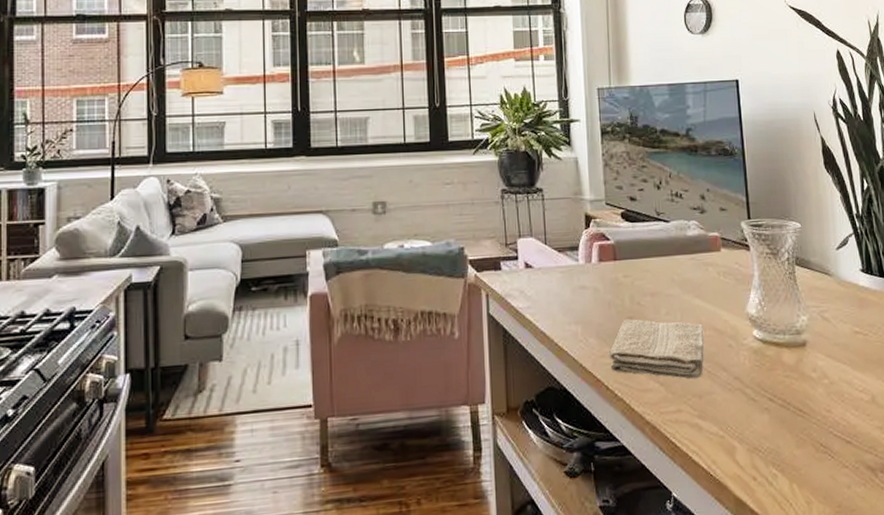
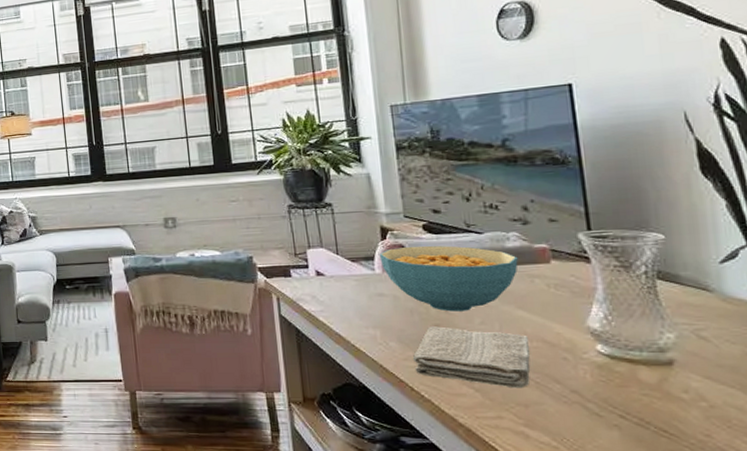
cereal bowl: none [583,234,697,303] -> present [379,245,518,312]

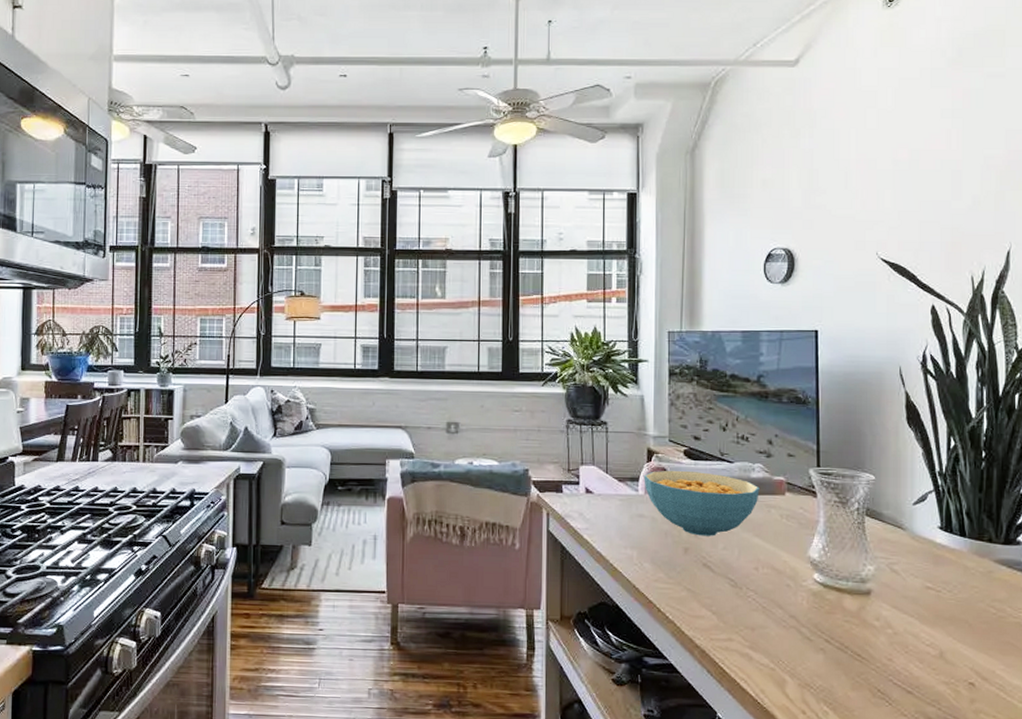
washcloth: present [413,326,531,389] -> none [663,549,760,612]

